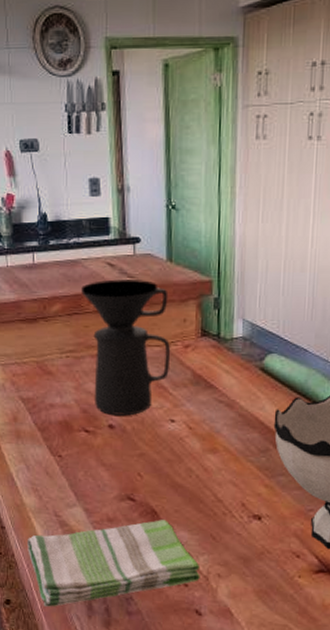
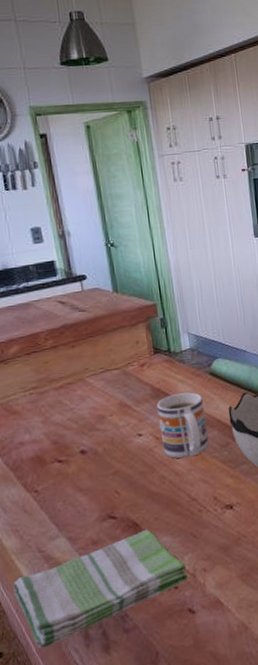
coffee maker: present [81,279,170,416] -> none [36,311,130,442]
mug: none [195,384,248,456] -> present [157,392,209,459]

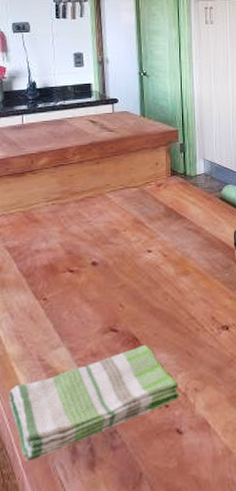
mug: present [157,392,209,459] -> none [168,214,212,277]

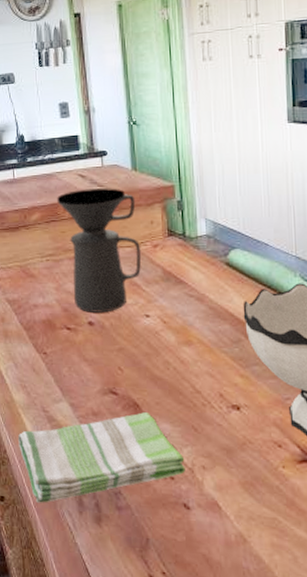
coffee maker: none [67,133,145,253] -> present [57,188,141,313]

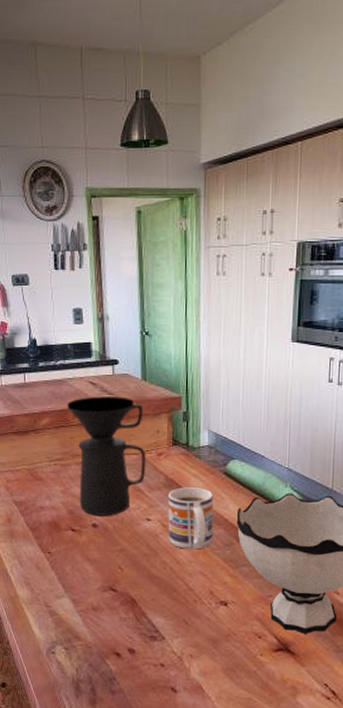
dish towel: present [18,412,185,503] -> none [21,607,175,689]
mug: none [167,280,219,347] -> present [168,487,214,550]

